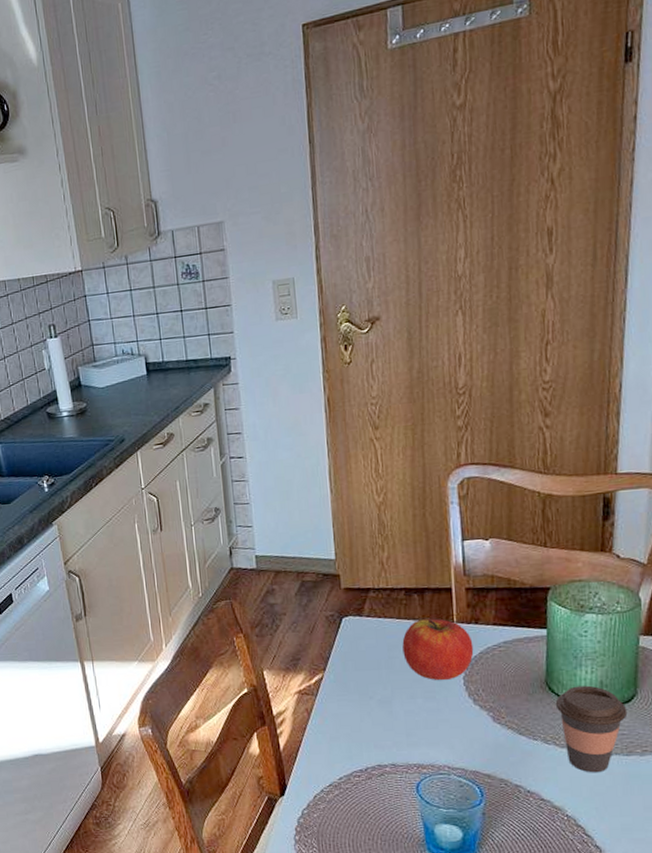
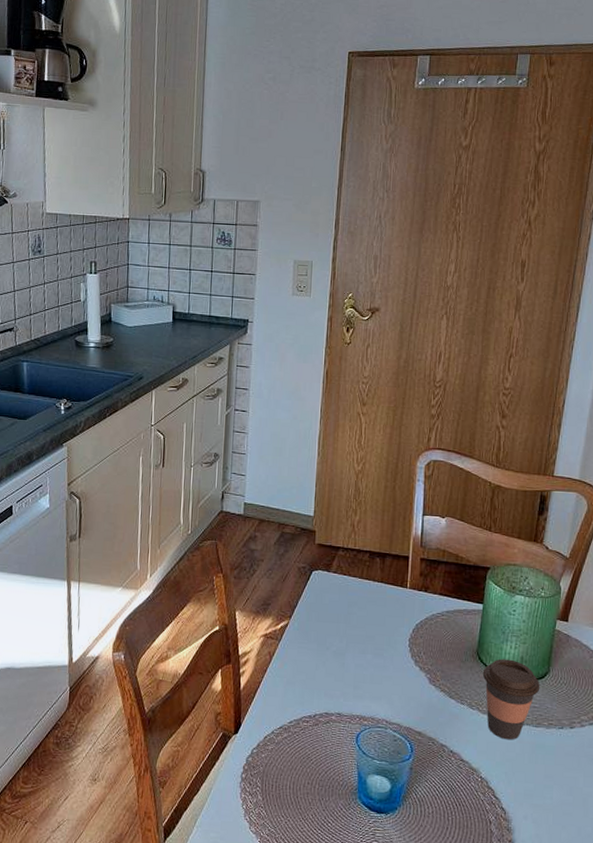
apple: present [402,618,474,681] -> none [360,581,421,641]

